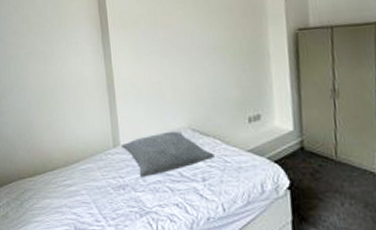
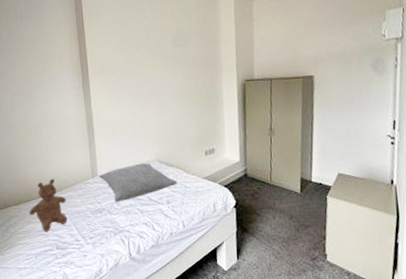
teddy bear: none [45,148,87,208] -> present [29,179,68,231]

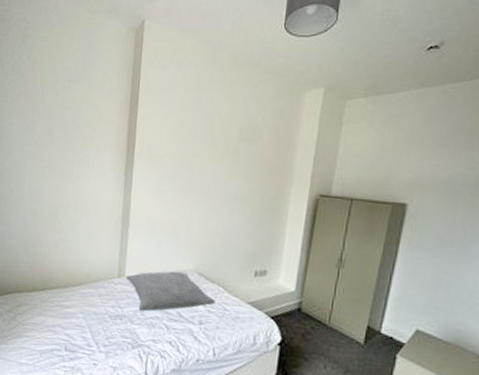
teddy bear: present [29,179,68,231] -> none [41,270,85,328]

